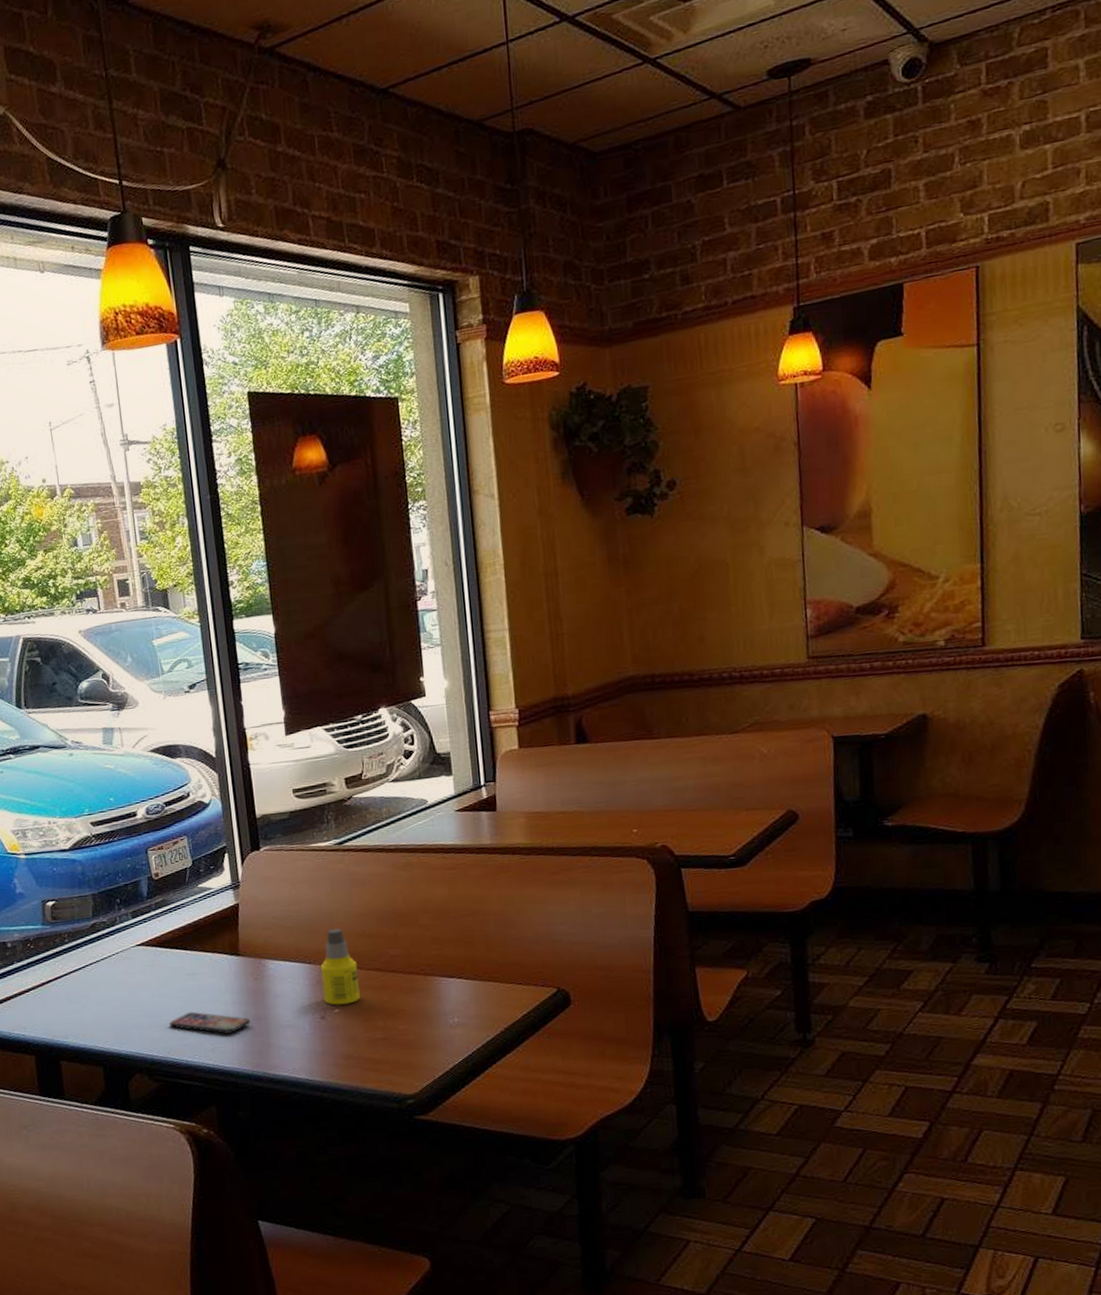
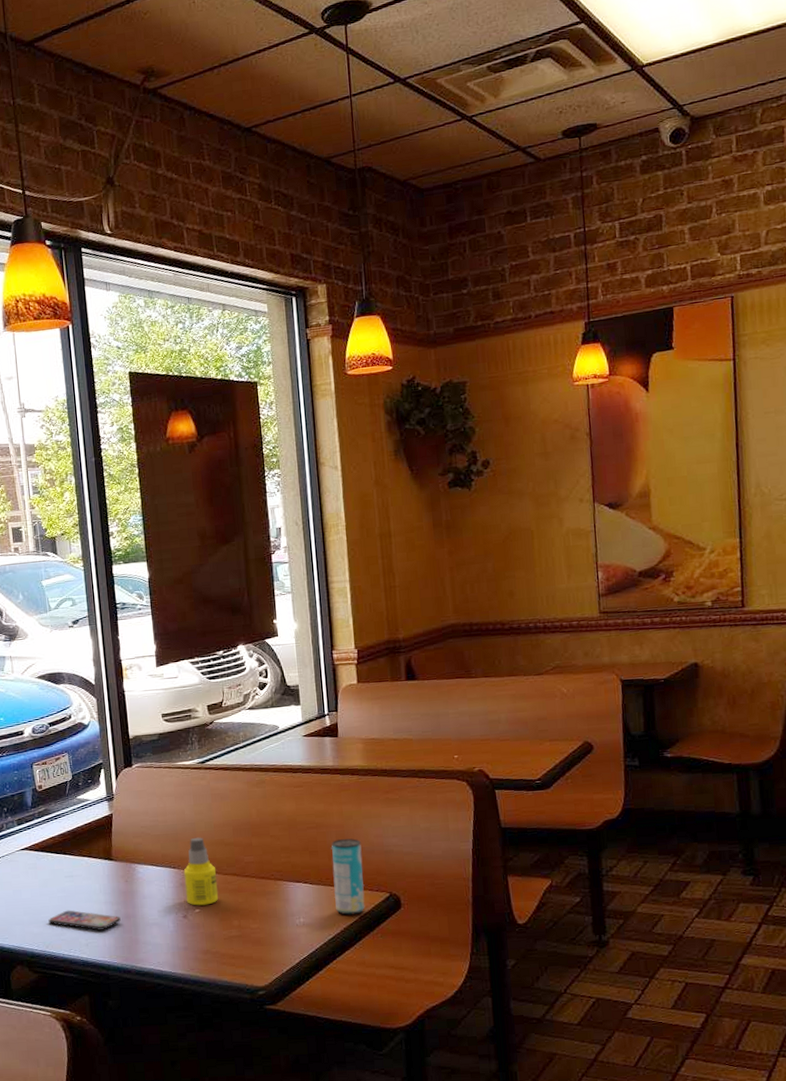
beverage can: none [489,927,529,1014] -> present [331,838,365,916]

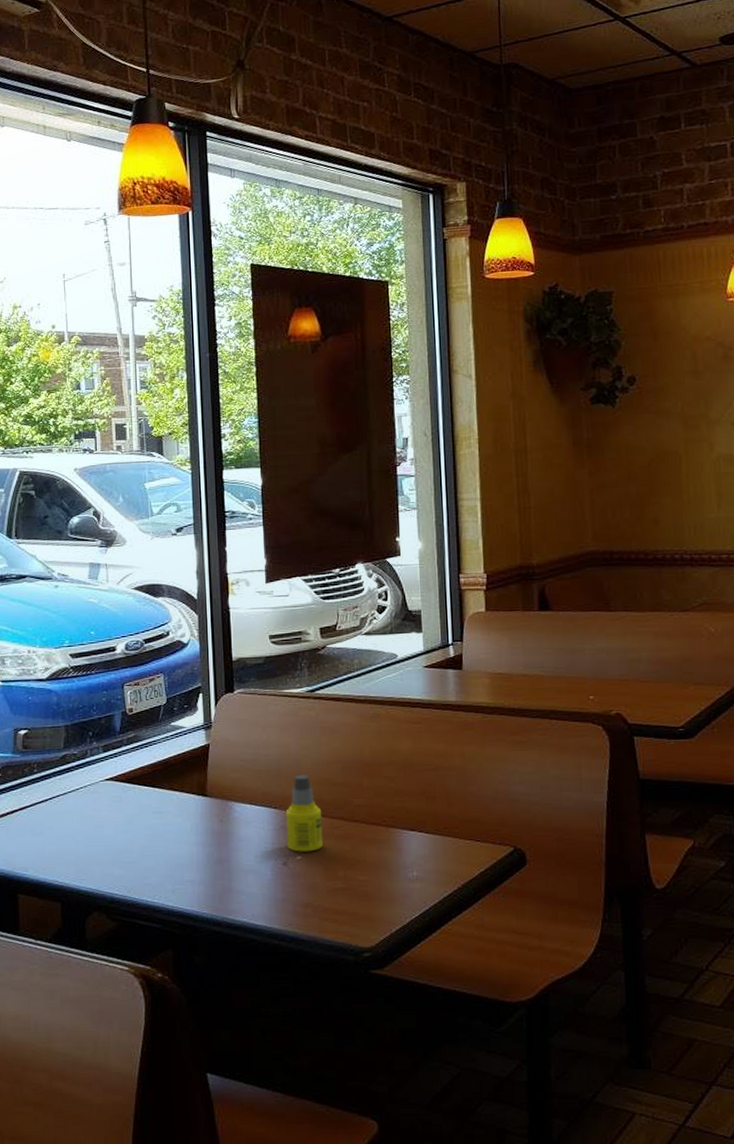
smartphone: present [48,910,121,931] -> none [132,850,213,875]
beverage can: present [331,838,365,916] -> none [450,783,486,871]

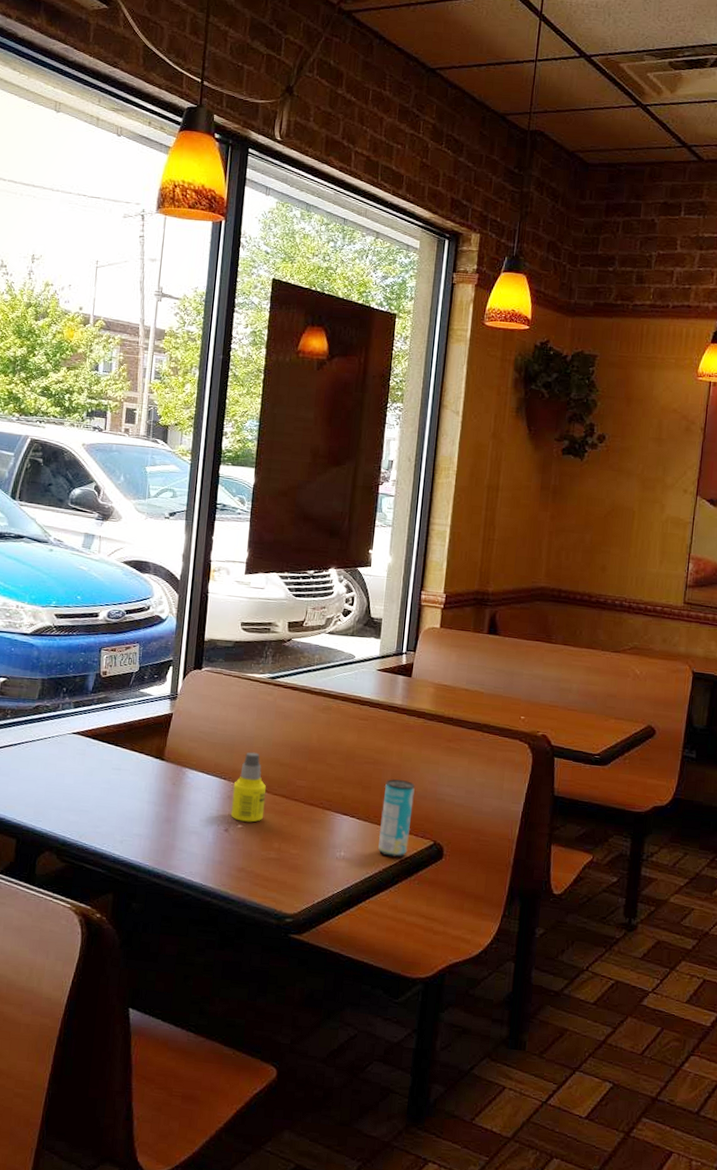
beverage can: none [450,783,486,871] -> present [378,778,415,858]

